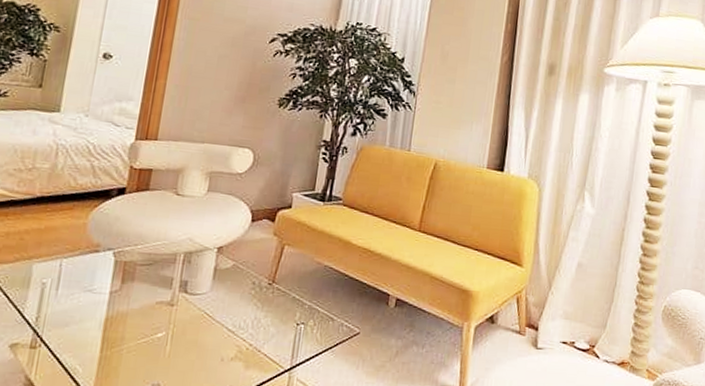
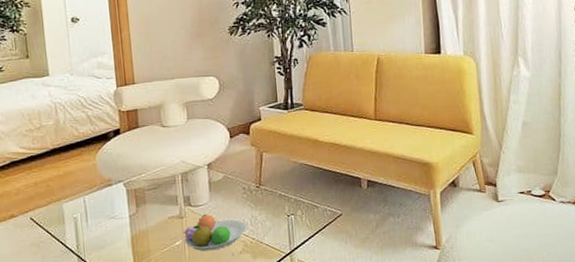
fruit bowl: none [169,305,246,351] -> present [183,213,246,252]

